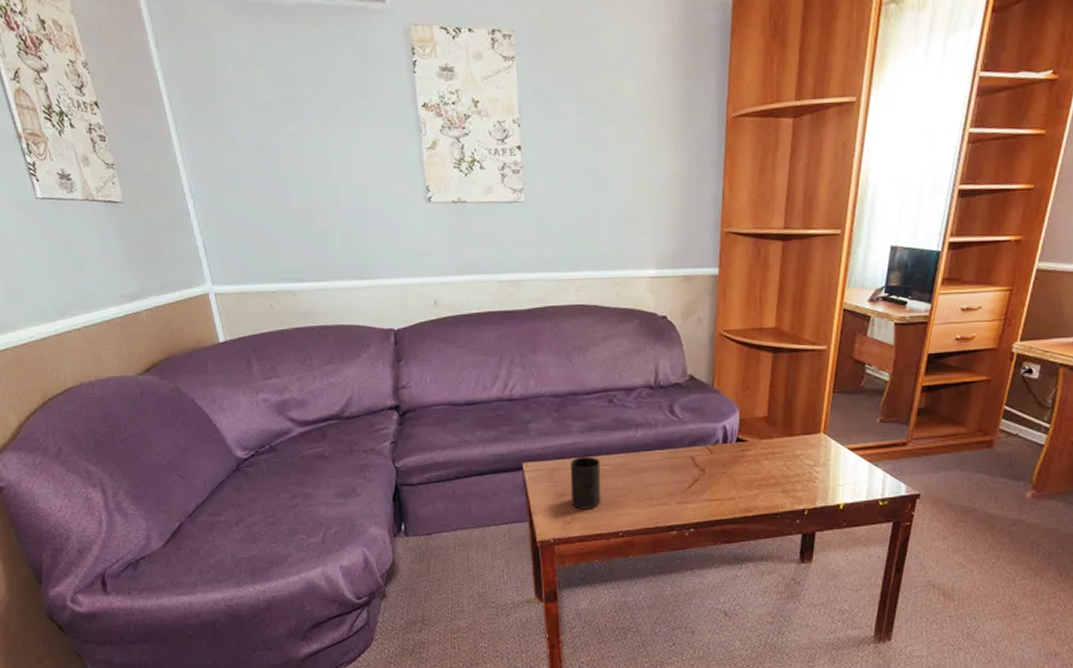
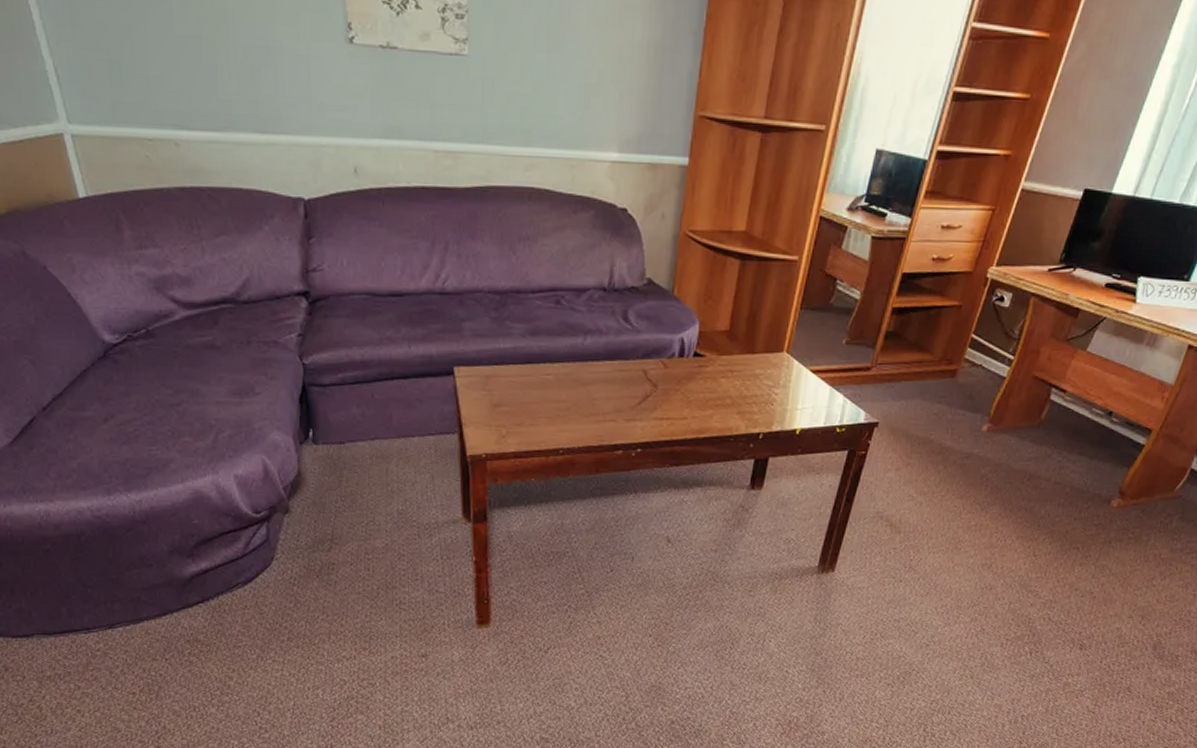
cup: present [570,456,601,509] -> none [507,363,543,423]

